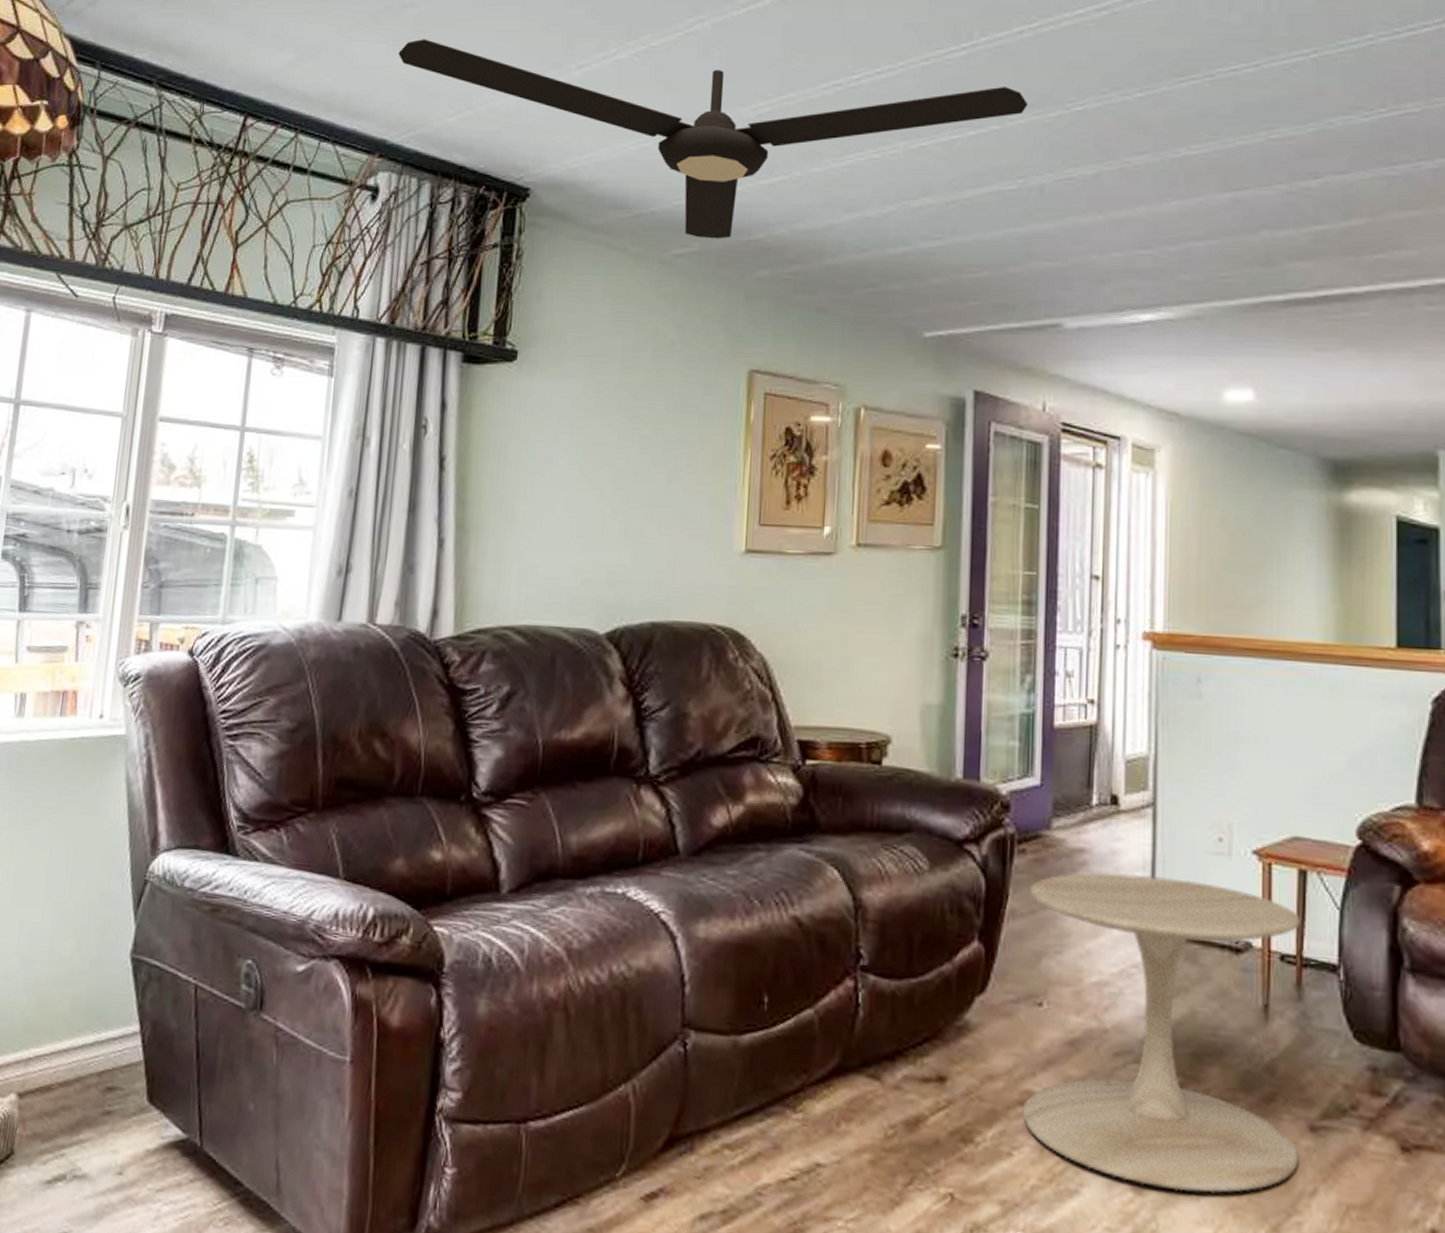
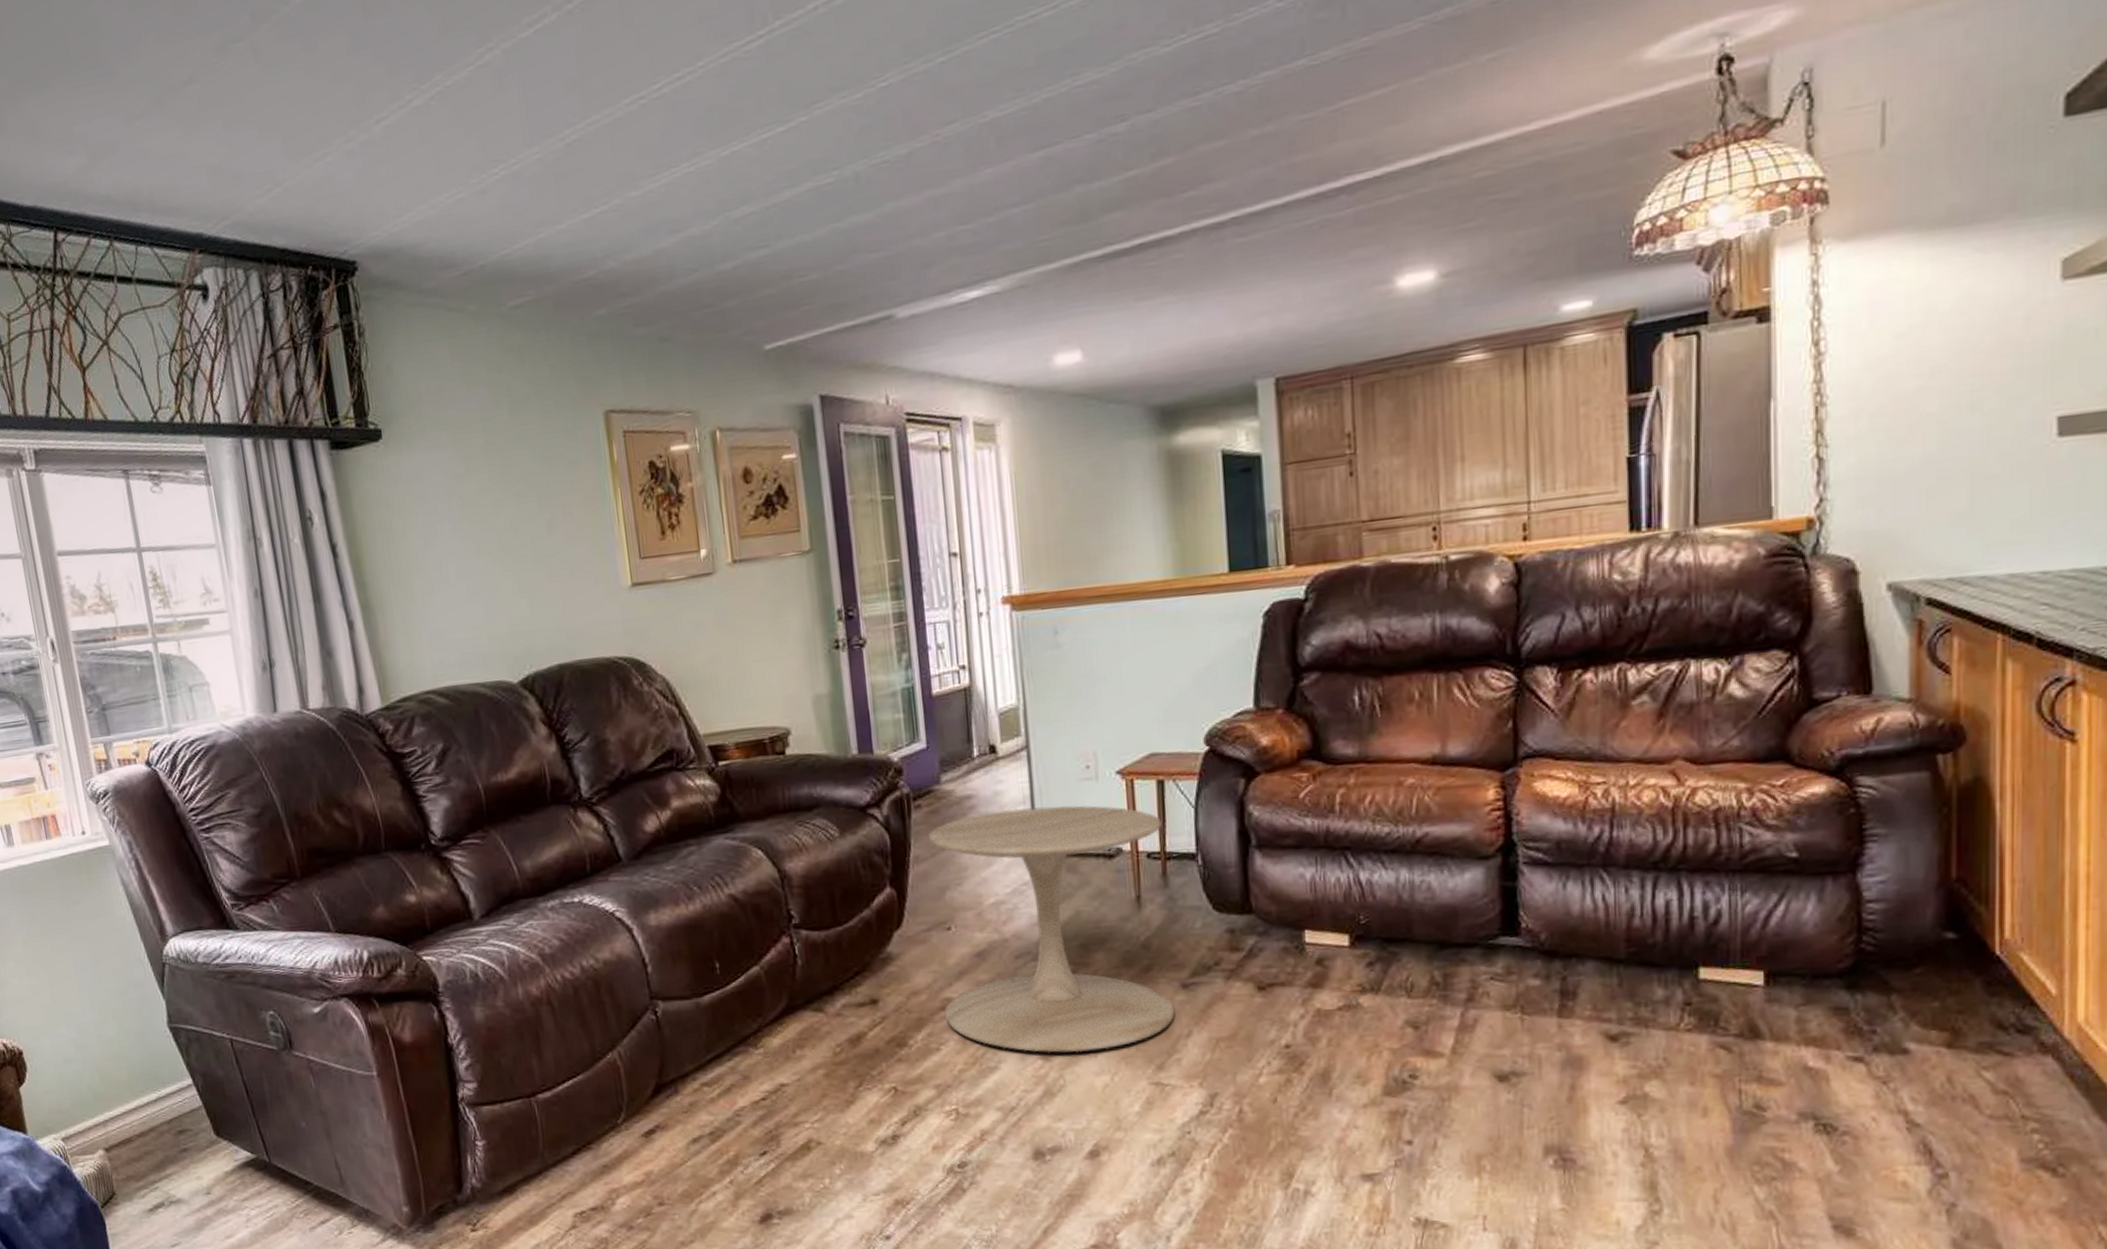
ceiling fan: present [398,39,1028,239] -> none [191,72,833,286]

